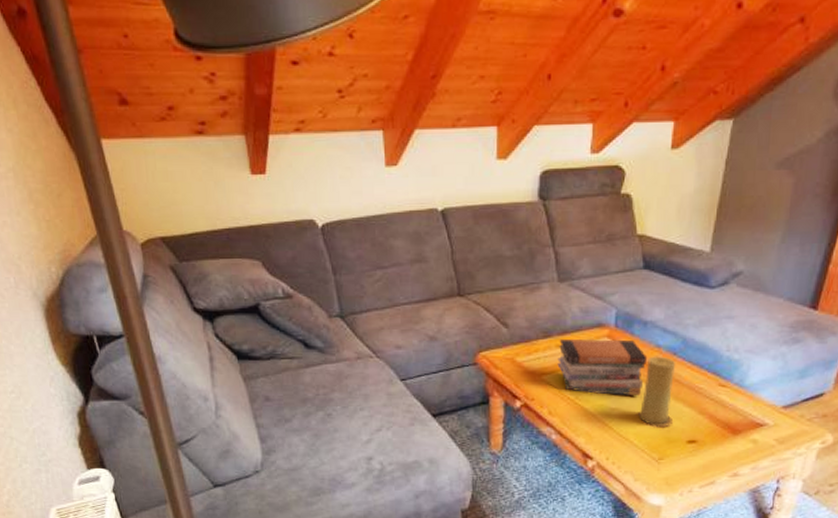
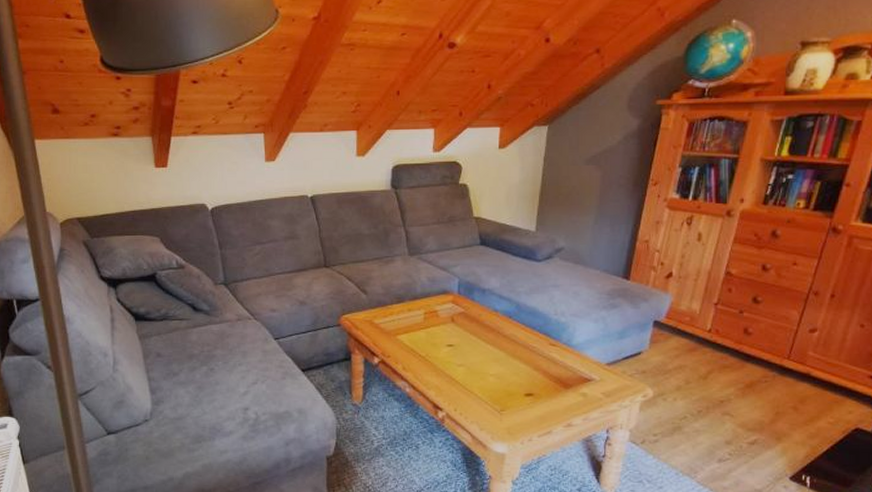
book stack: present [557,339,648,395] -> none [410,304,487,353]
candle: present [635,356,676,428] -> none [479,319,512,382]

